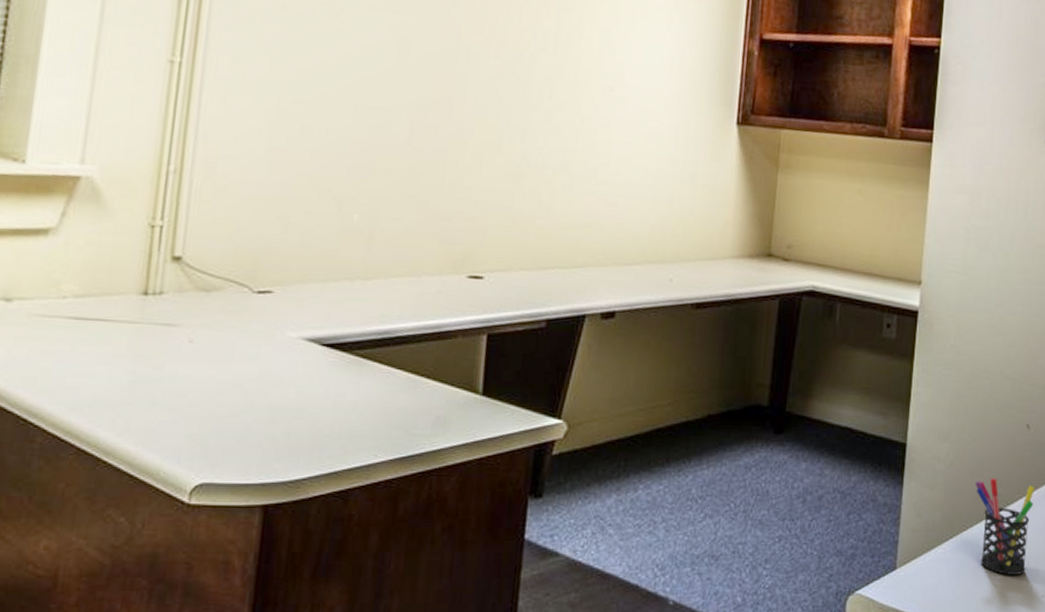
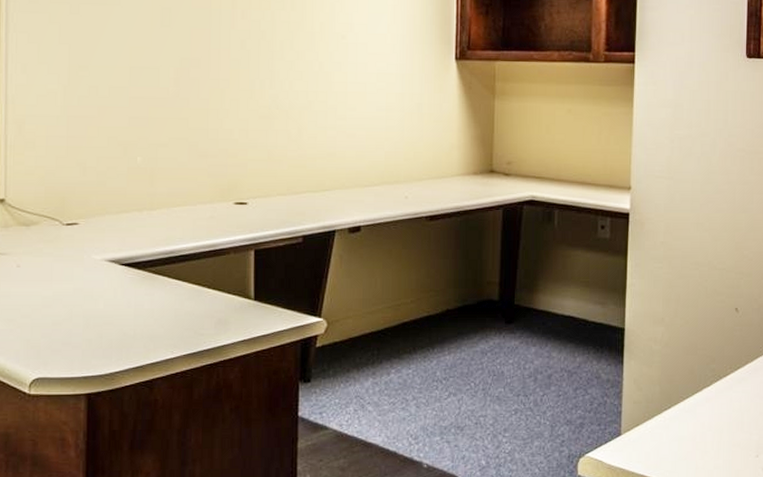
pen holder: present [975,478,1035,575] -> none [689,355,745,439]

